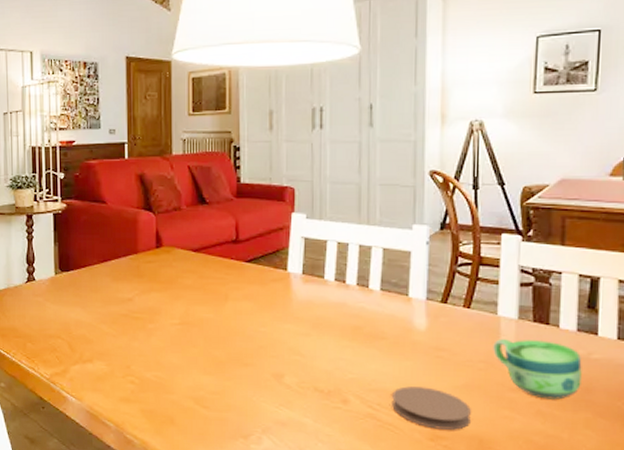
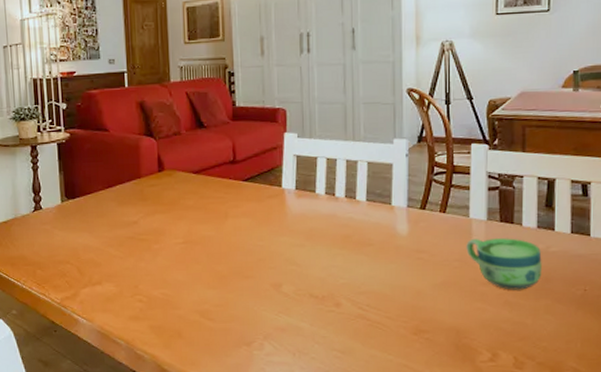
coaster: present [392,386,471,430] -> none [379,287,448,324]

